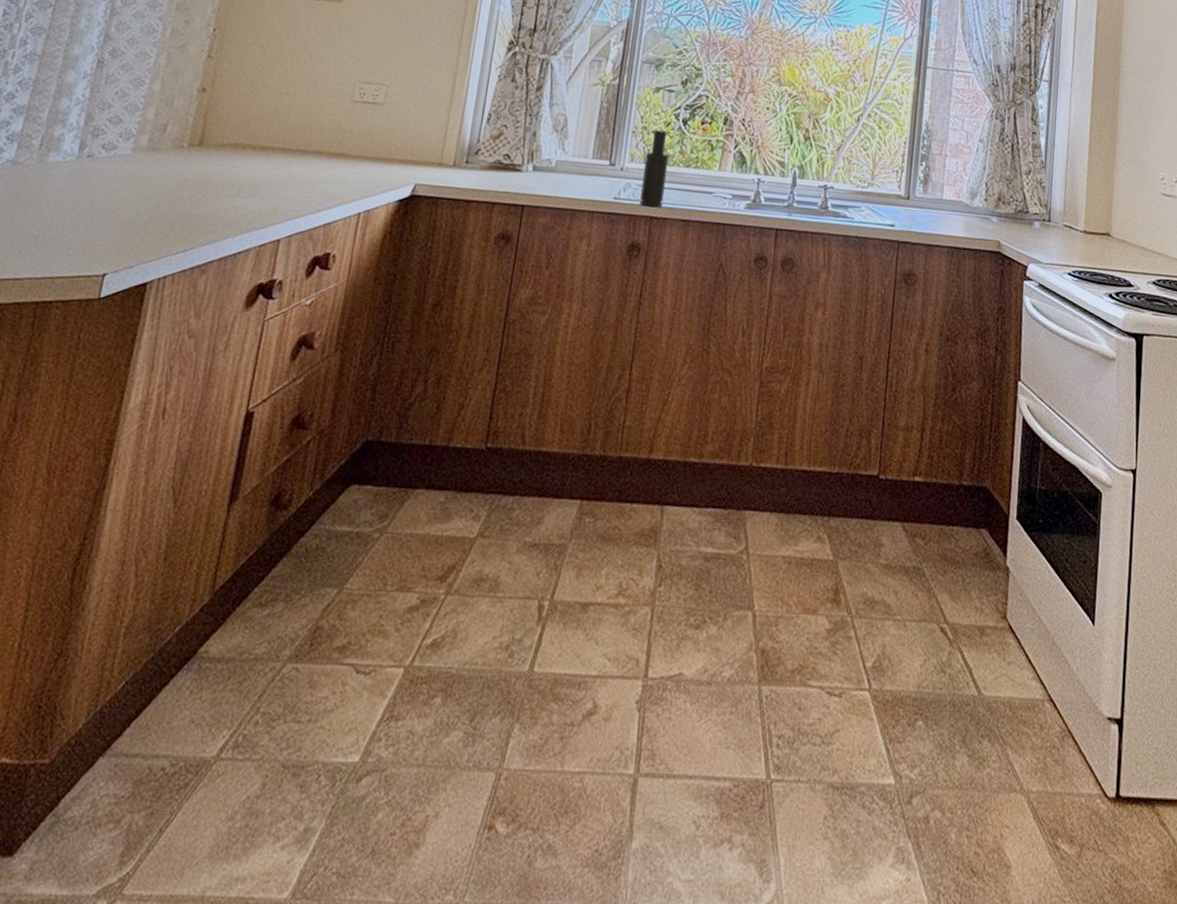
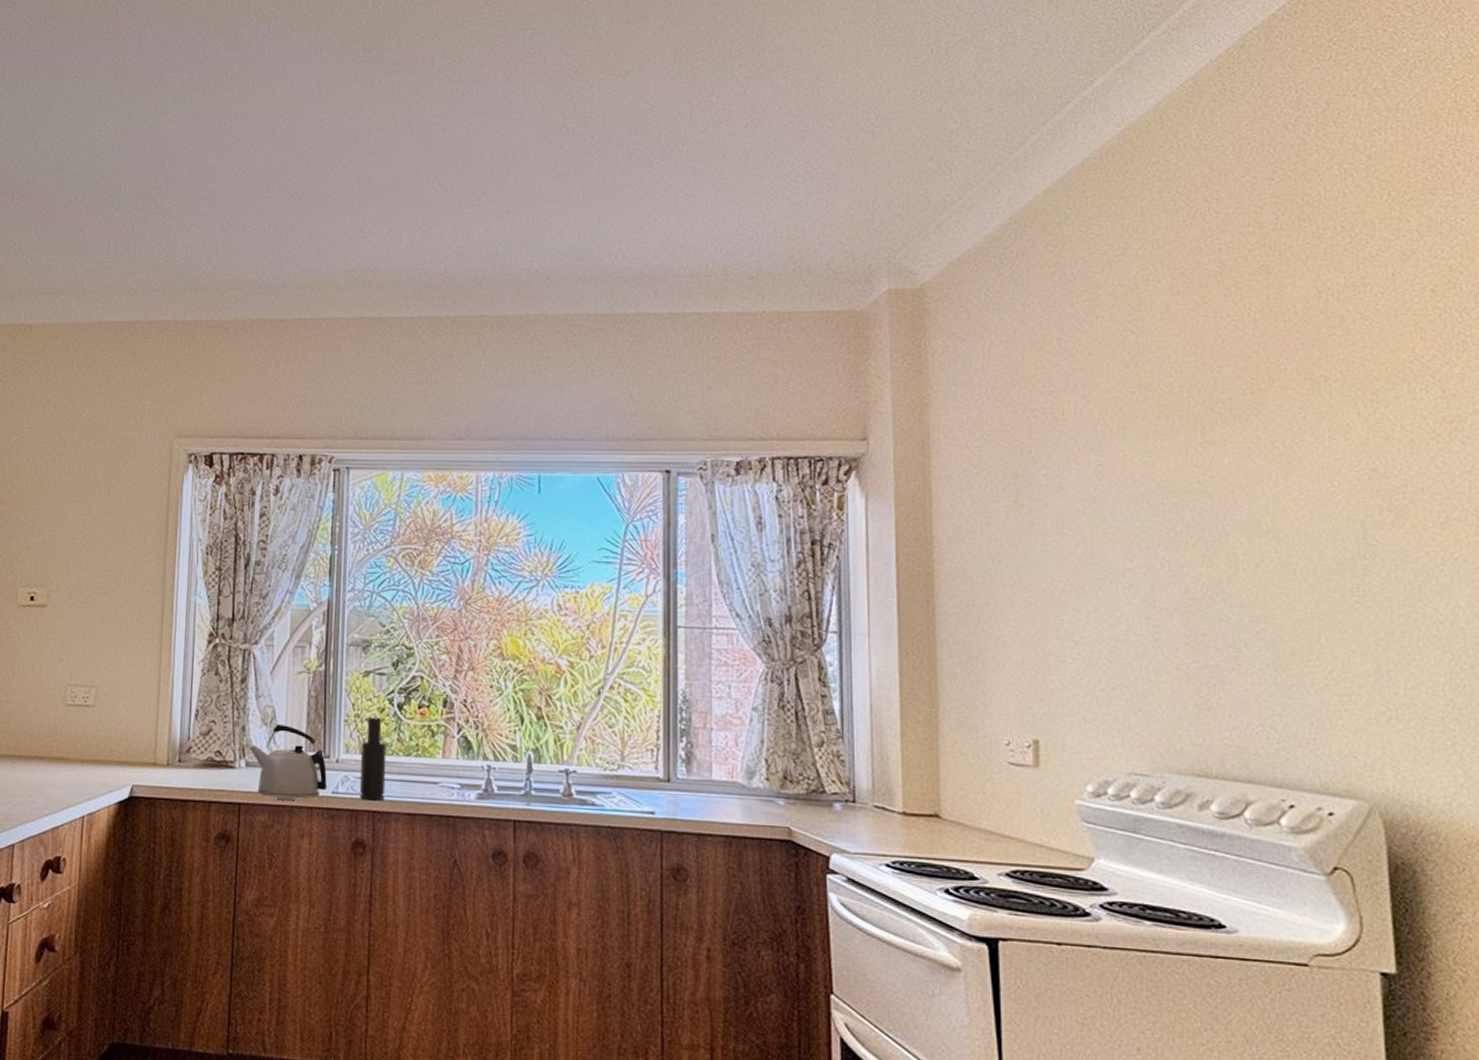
kettle: none [537,131,611,205] -> present [248,723,328,801]

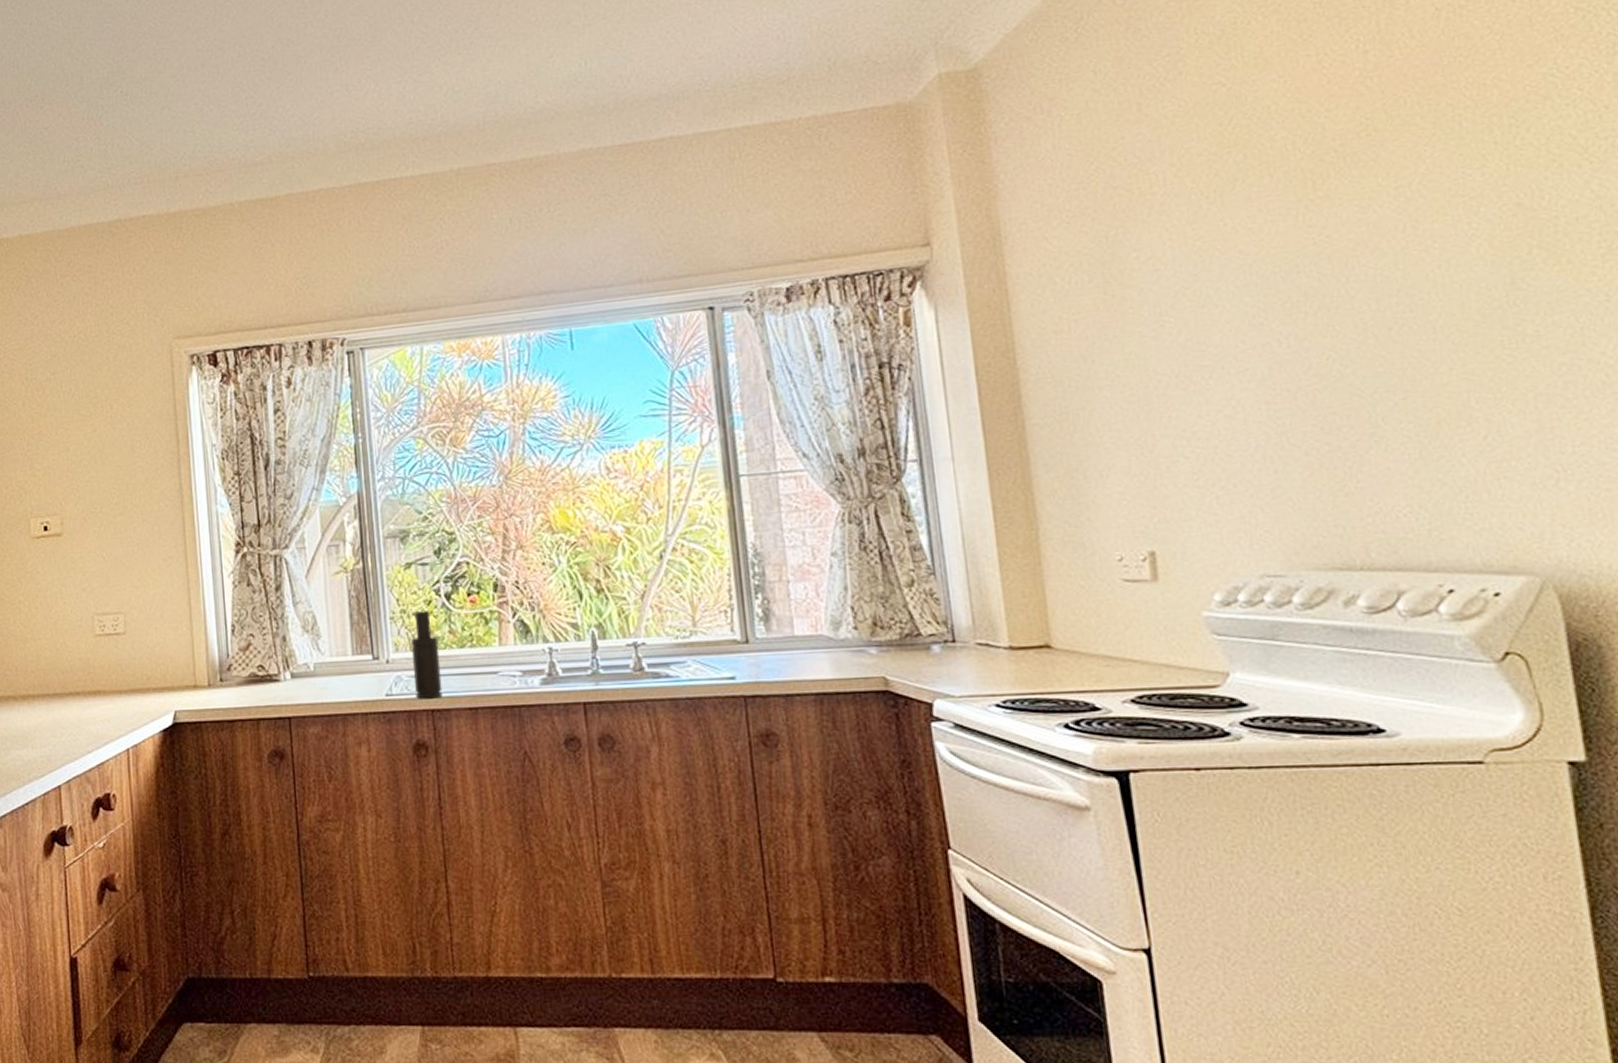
kettle: present [248,723,328,801] -> none [292,629,381,710]

